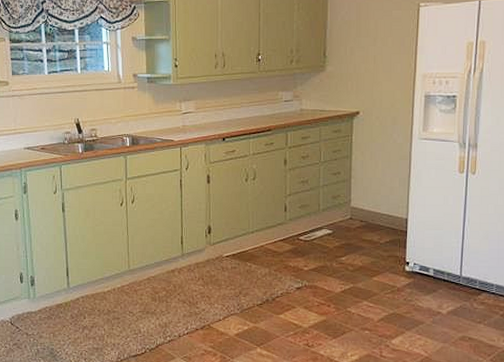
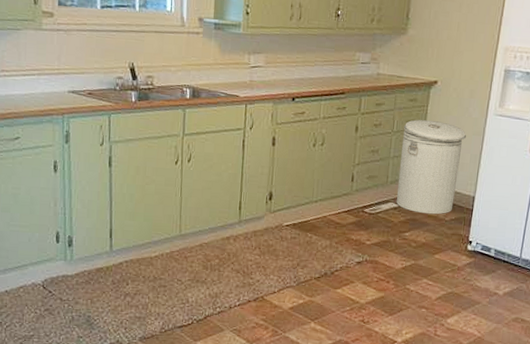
can: none [329,149,394,238] -> present [396,120,467,215]

